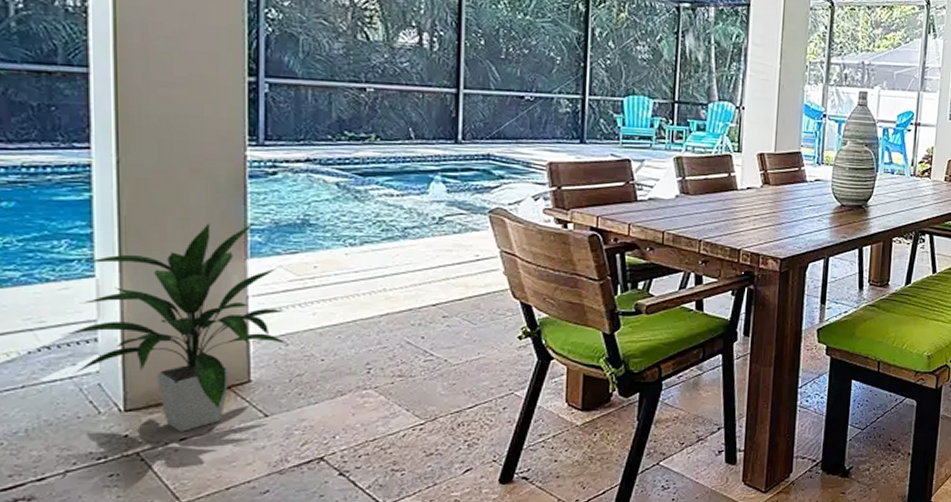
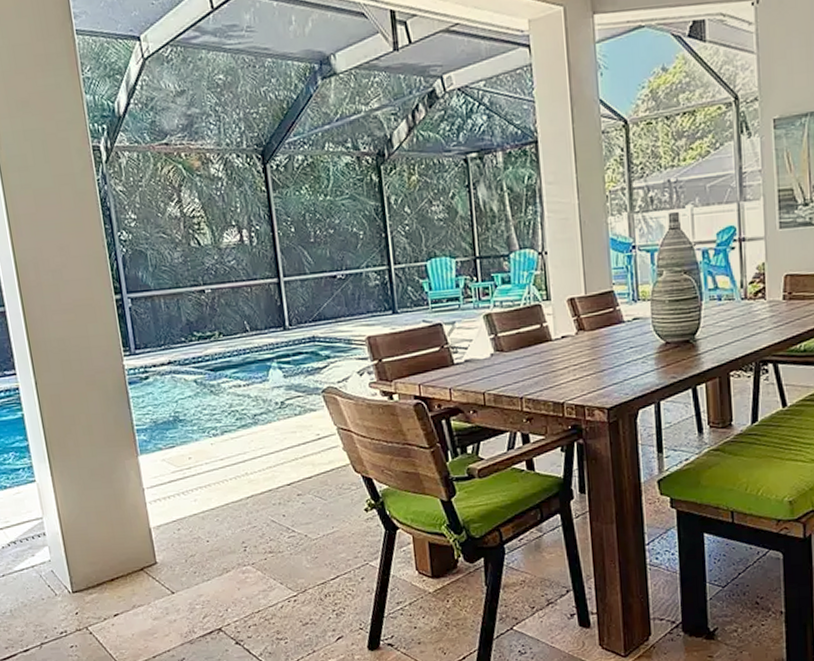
indoor plant: present [61,221,288,432] -> none [21,422,180,609]

